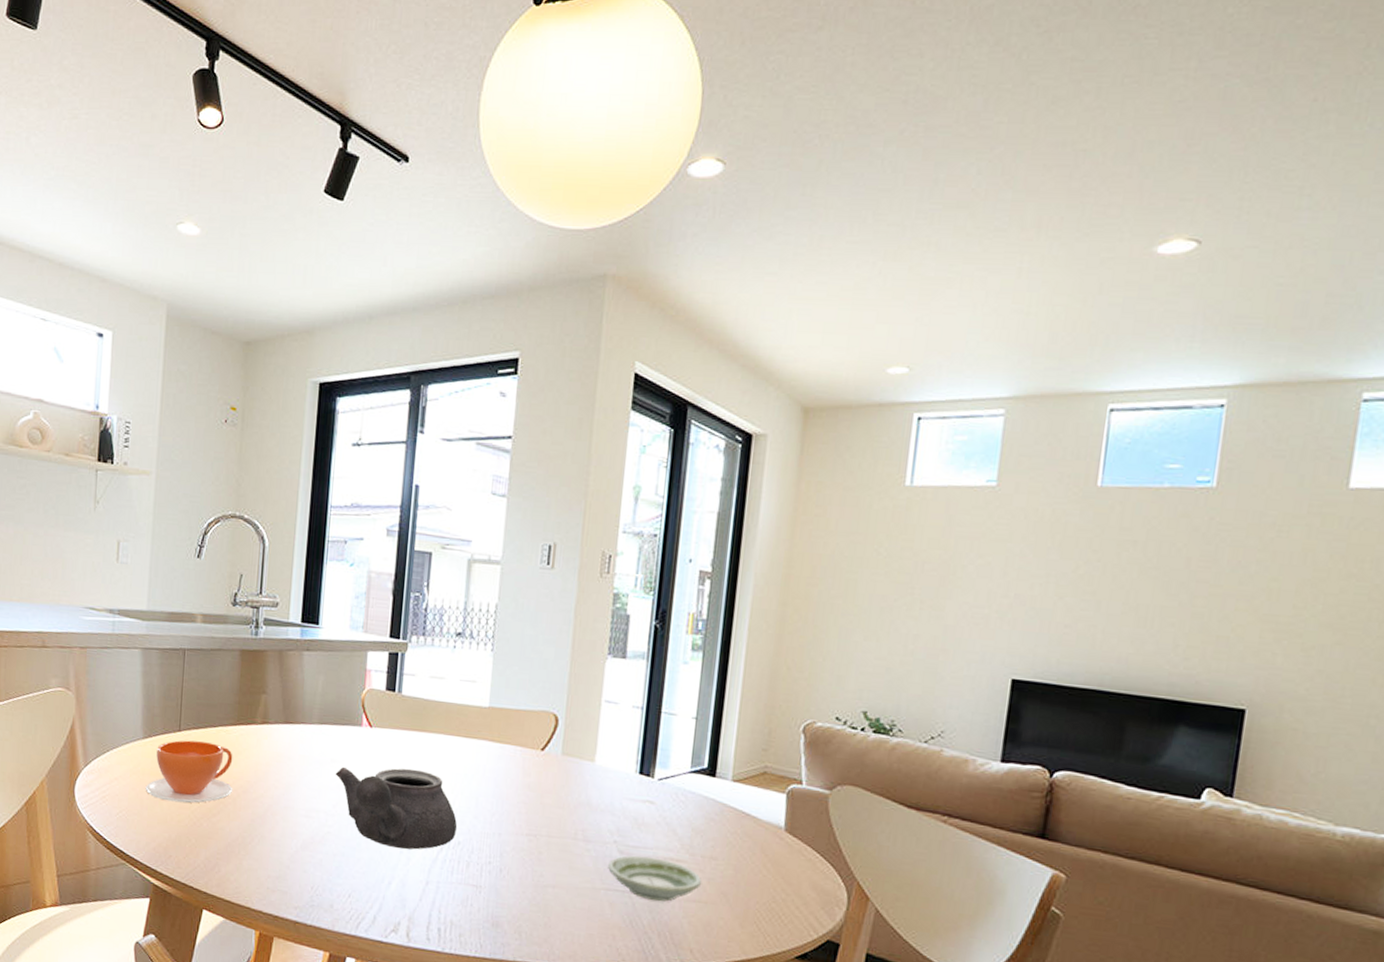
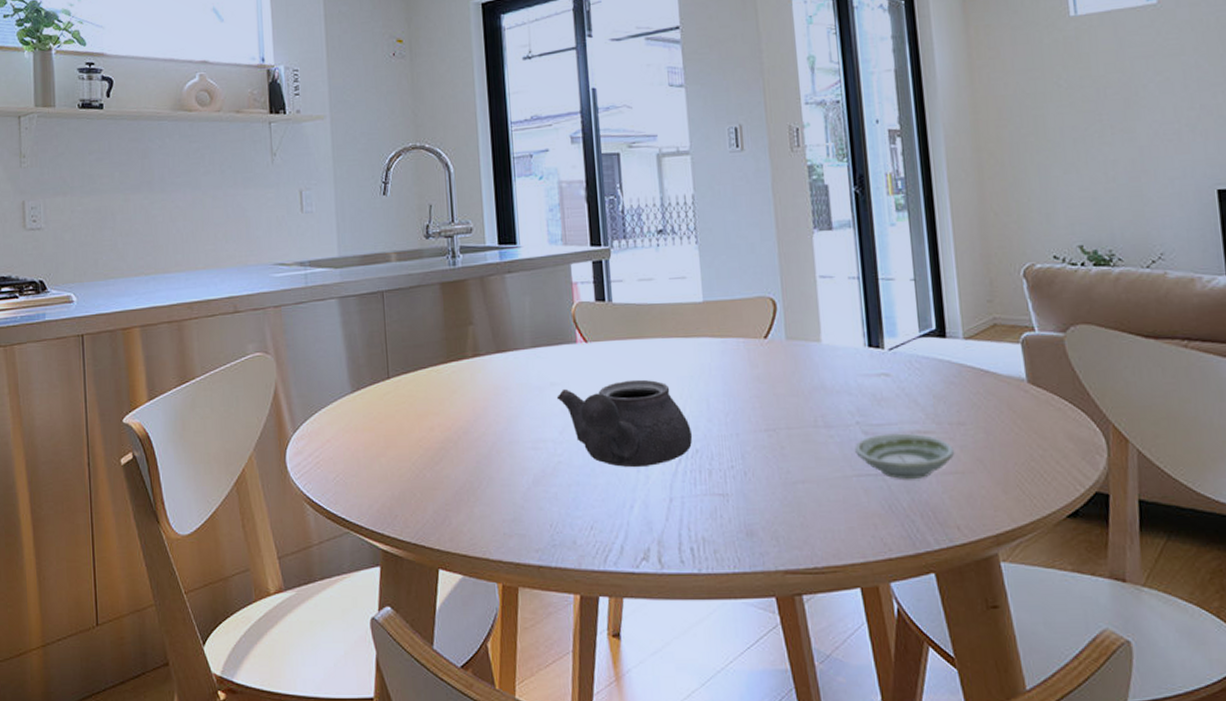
teacup: present [145,740,233,803] -> none [360,386,453,456]

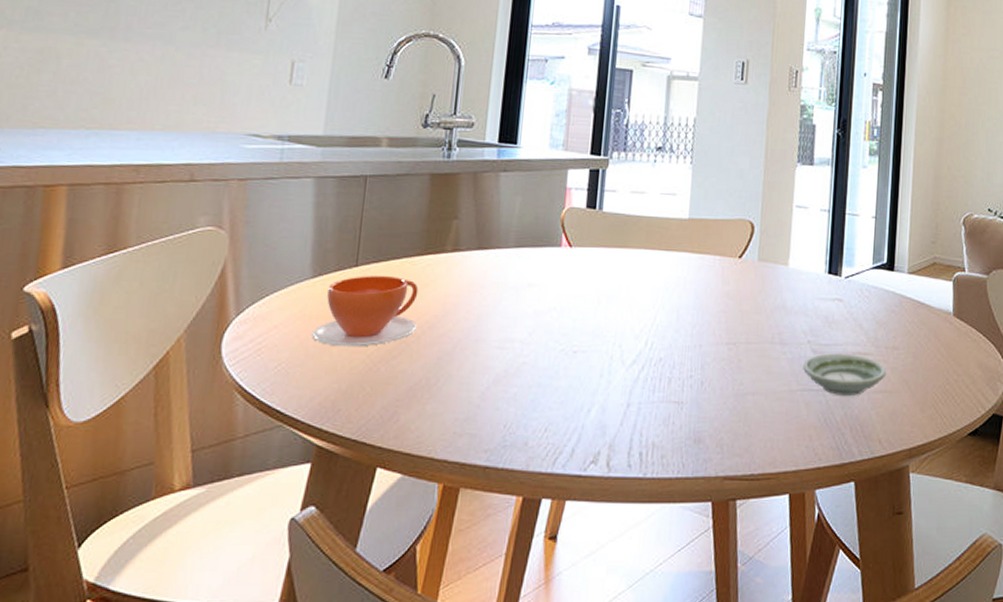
teacup: none [360,386,453,456] -> present [312,276,419,347]
teapot: present [556,379,693,468] -> none [532,287,659,373]

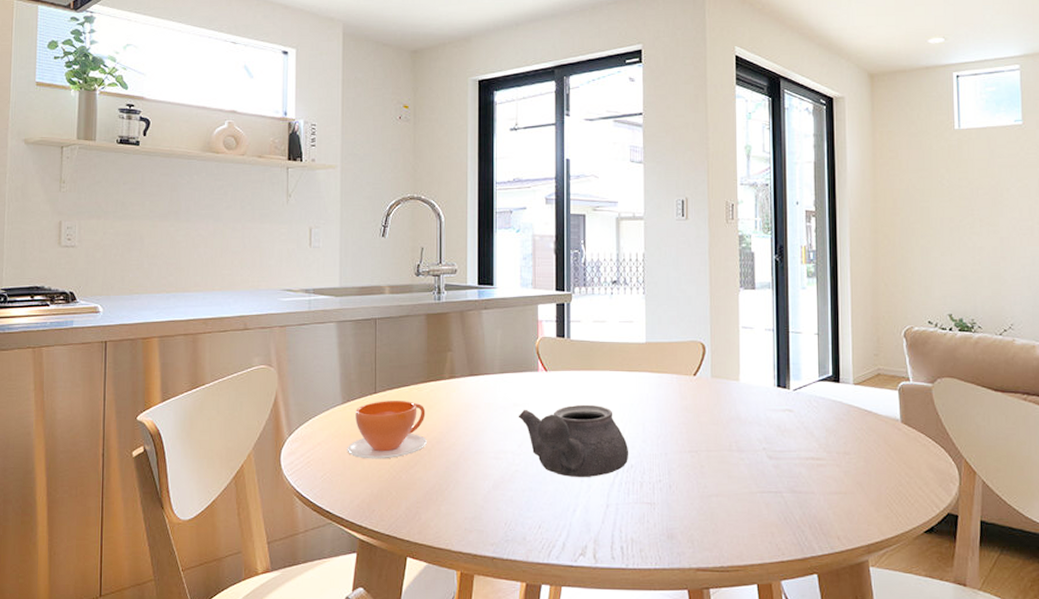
teapot: none [532,287,659,373] -> present [518,404,629,478]
saucer: present [803,353,887,395] -> none [761,459,840,496]

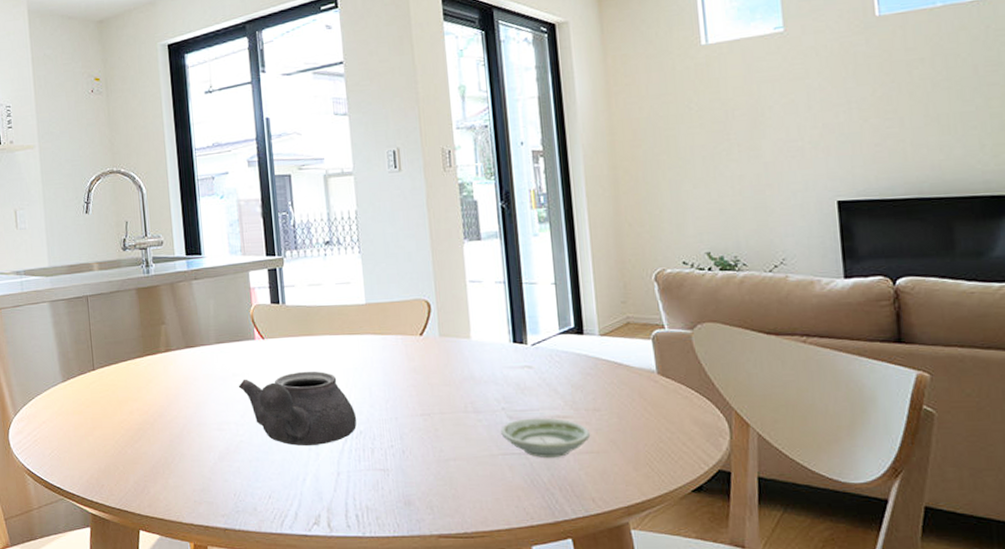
teacup: present [347,401,428,459] -> none [71,376,150,435]
saucer: none [761,459,840,496] -> present [501,417,591,458]

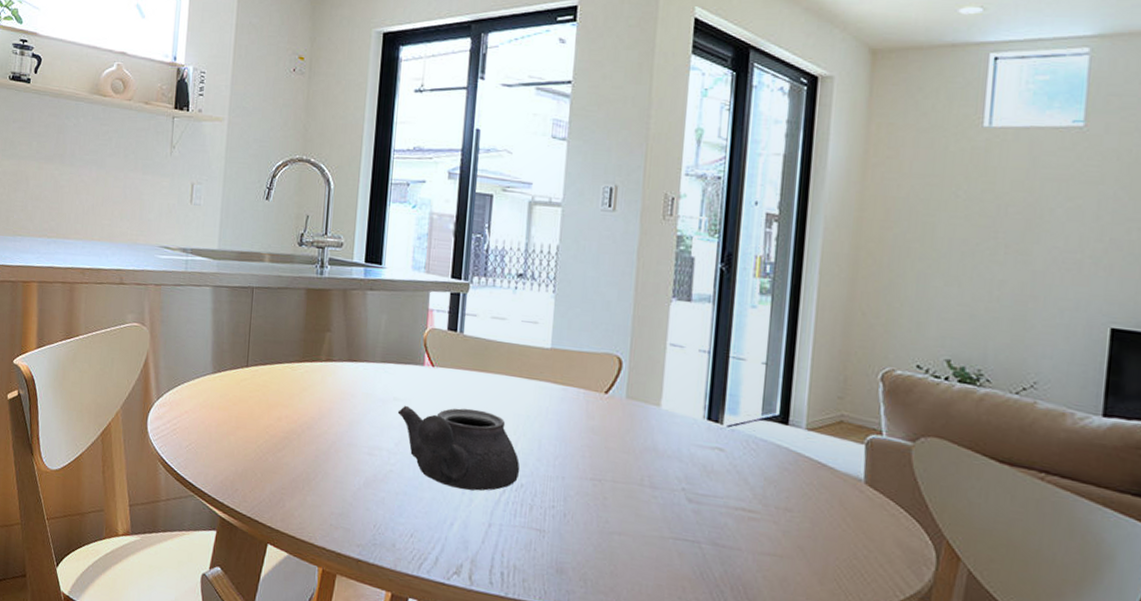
saucer: present [501,417,591,458] -> none [676,504,777,554]

